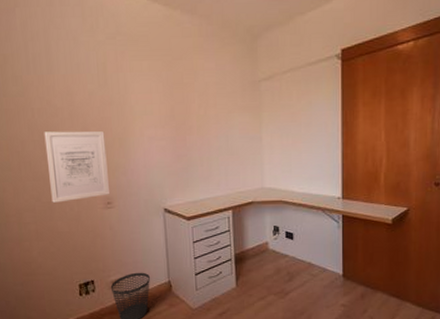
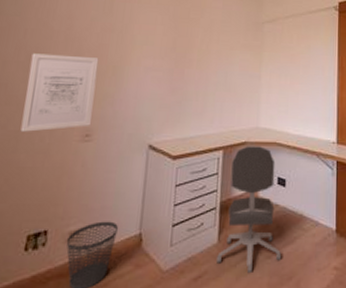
office chair: none [237,205,293,309] -> present [217,146,281,272]

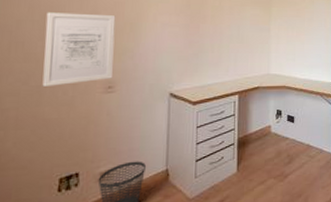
office chair: present [217,146,281,272] -> none [237,90,291,194]

